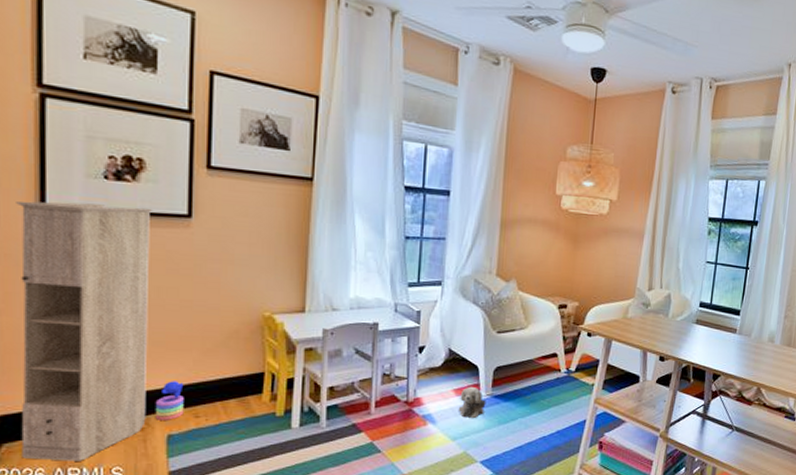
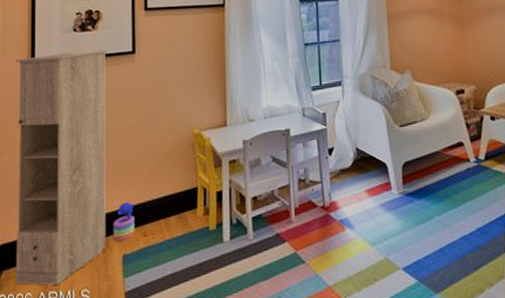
plush toy: present [459,386,486,419] -> none [373,185,400,221]

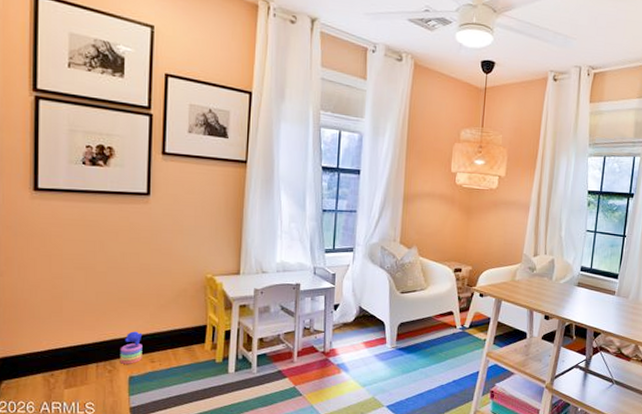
storage cabinet: present [16,50,108,285] -> none [16,183,120,397]

